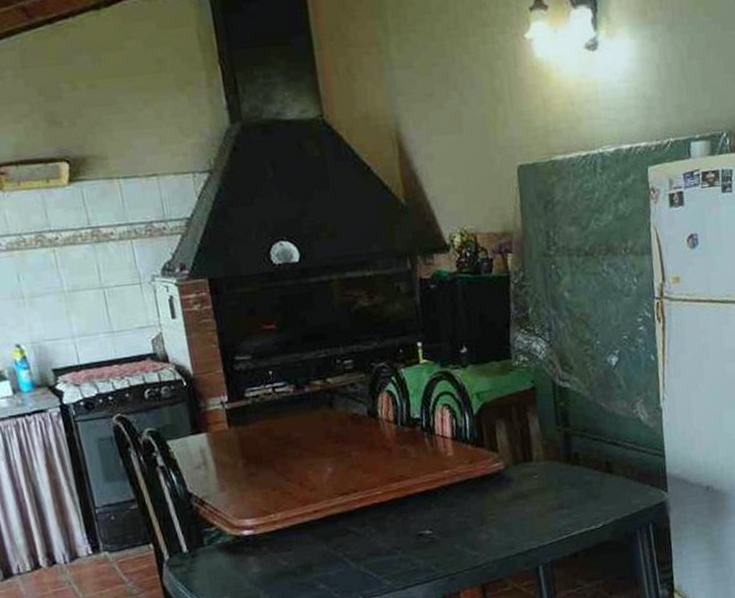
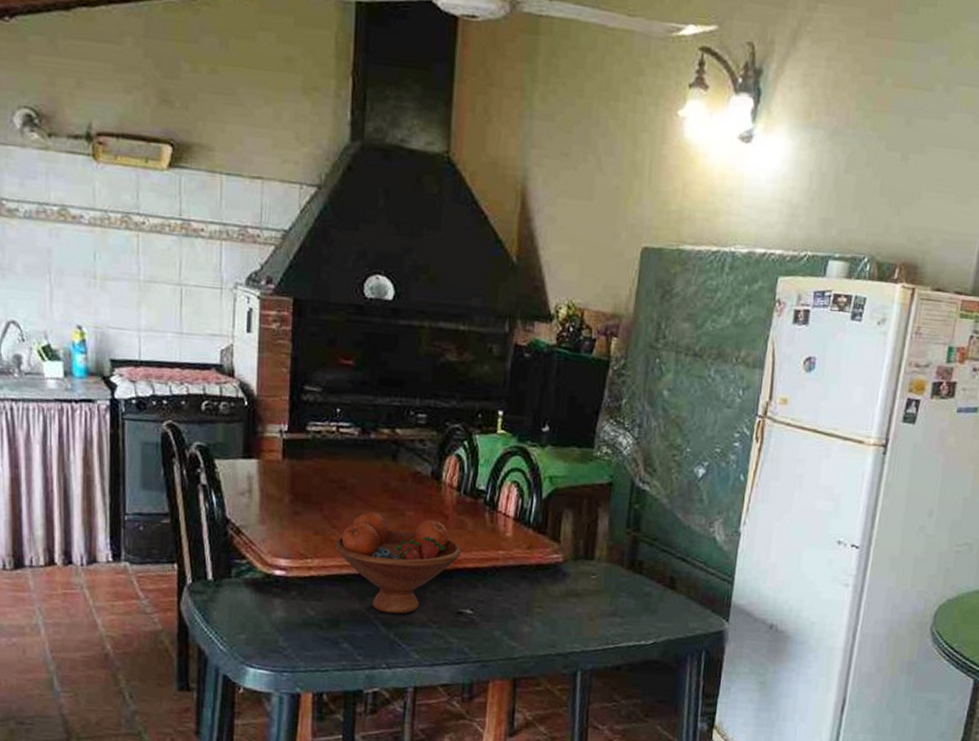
fruit bowl: none [292,454,411,549] -> present [334,512,462,614]

